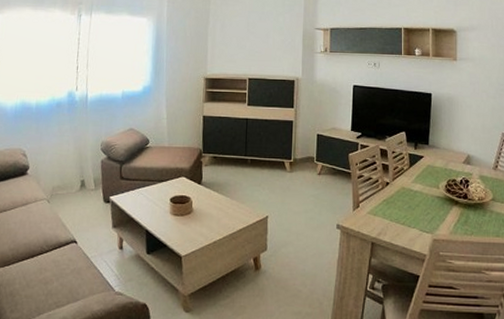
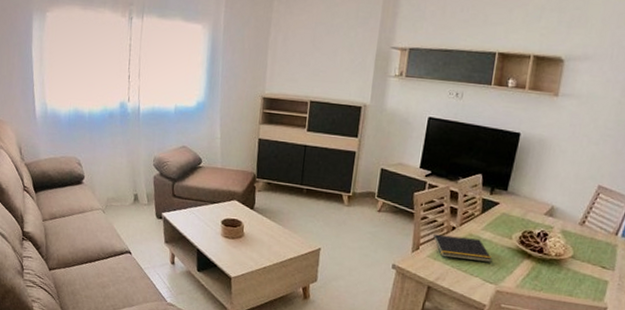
notepad: none [369,190,425,213] -> present [431,233,493,262]

